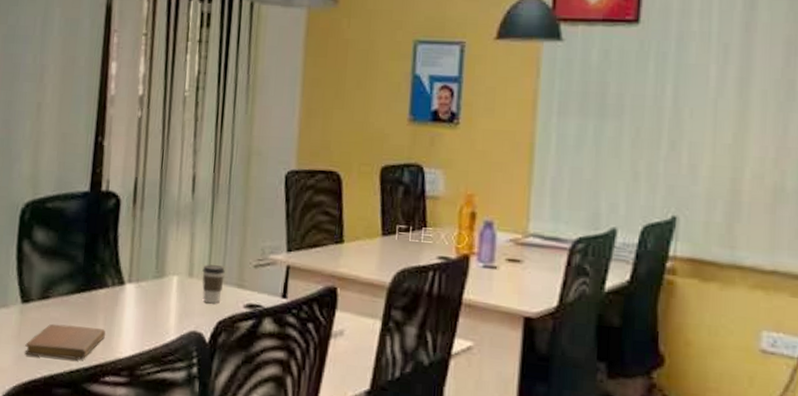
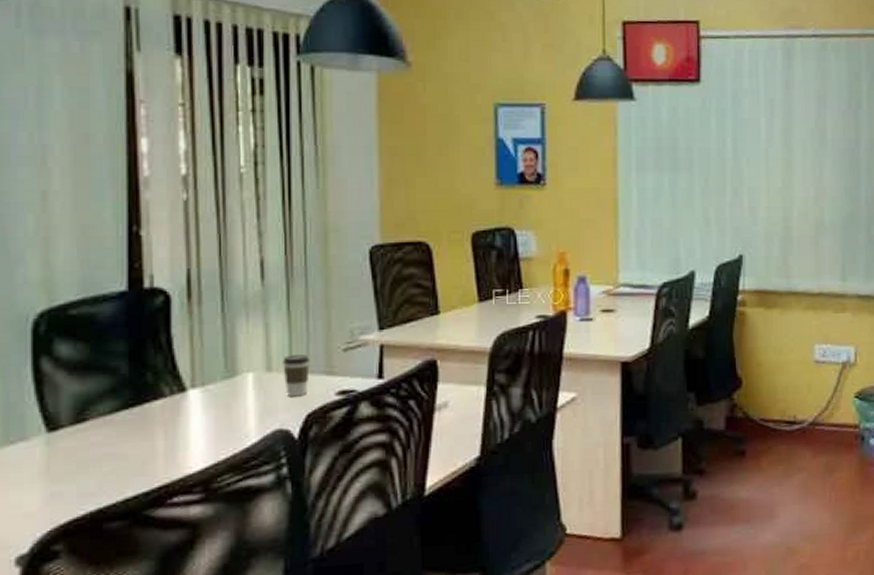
notebook: present [24,323,105,360] -> none [58,444,167,491]

